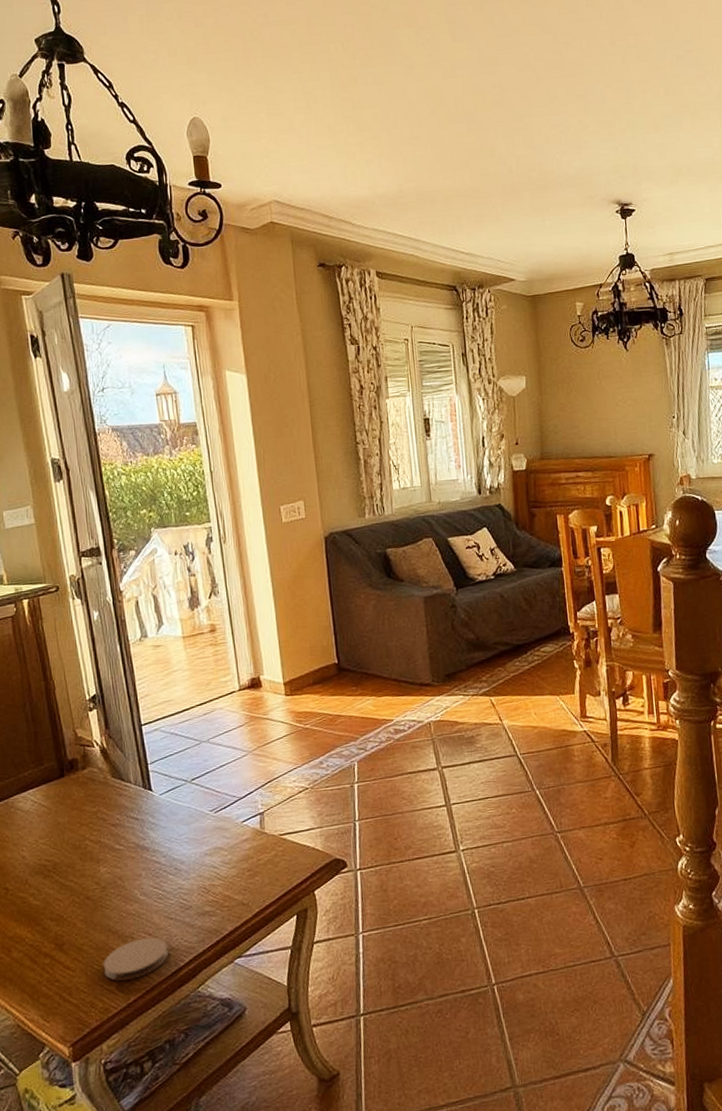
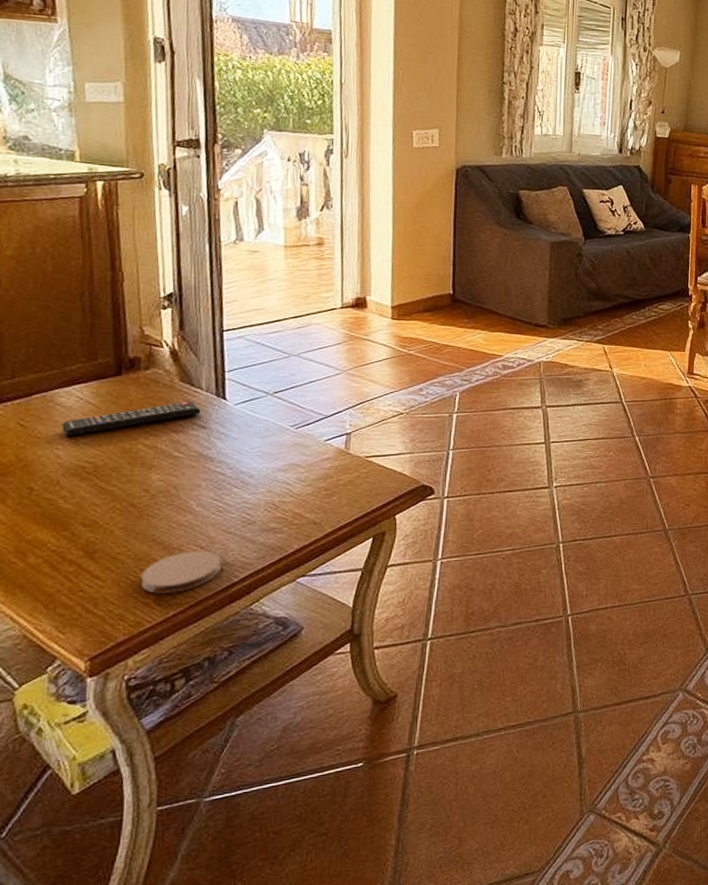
remote control: none [23,795,133,838] -> present [62,401,201,436]

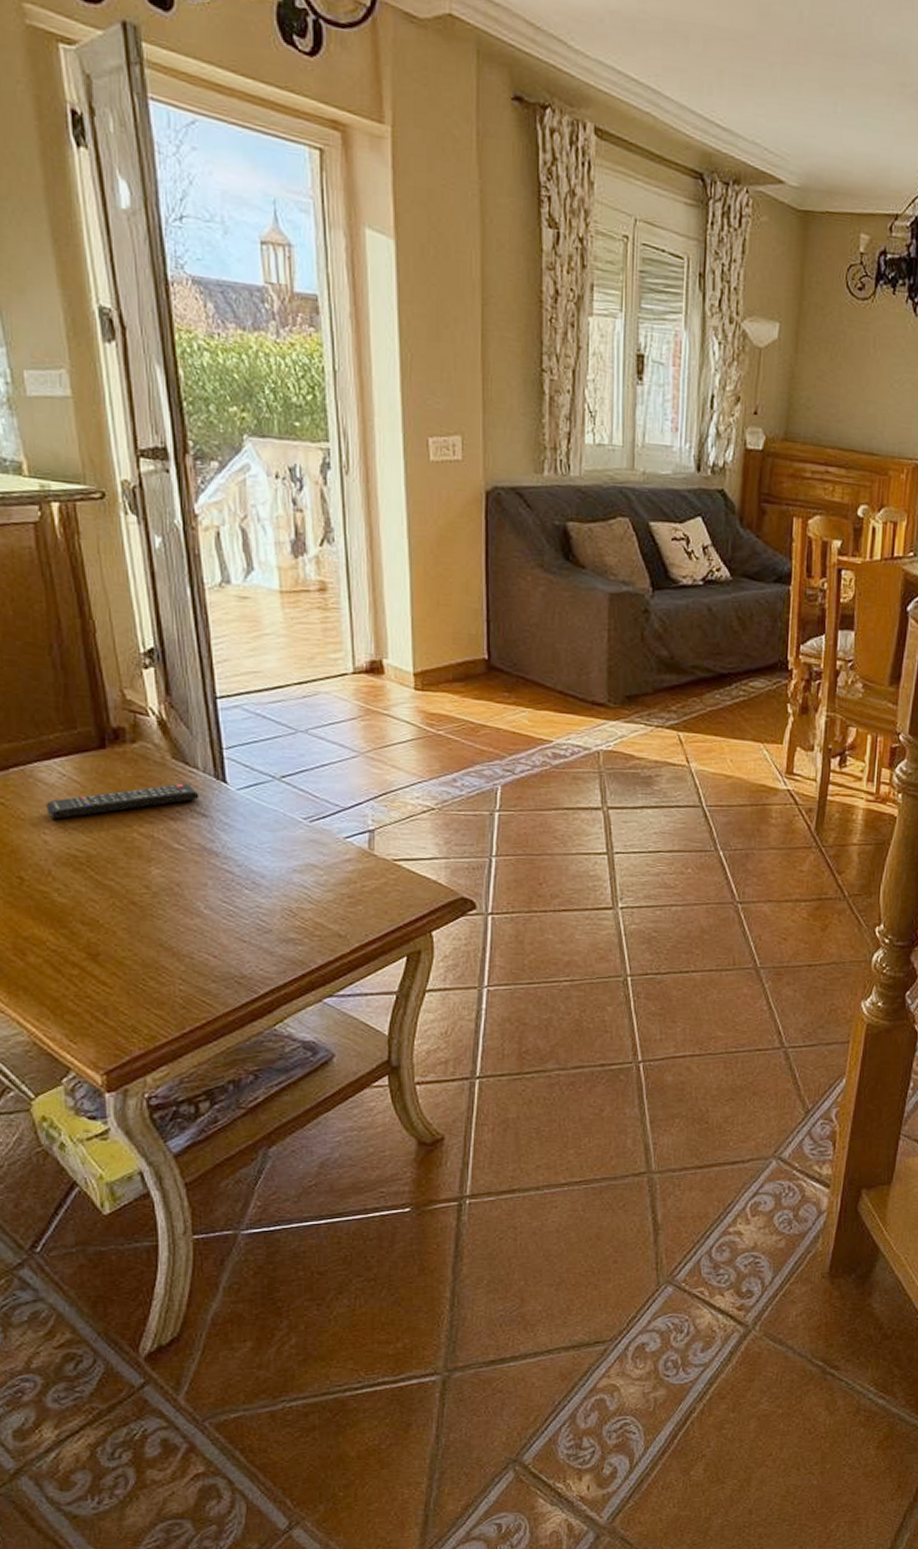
coaster: present [141,550,221,594] -> none [151,960,238,1006]

